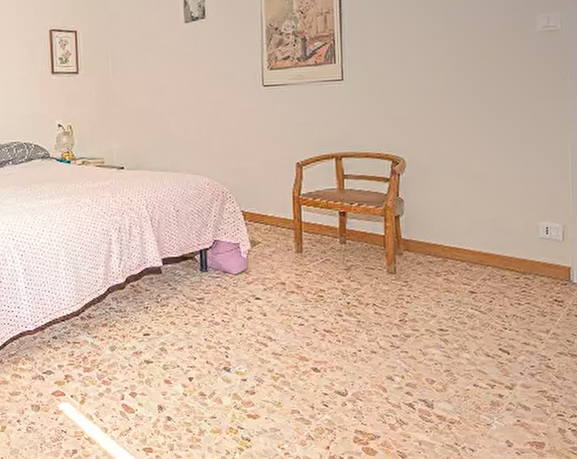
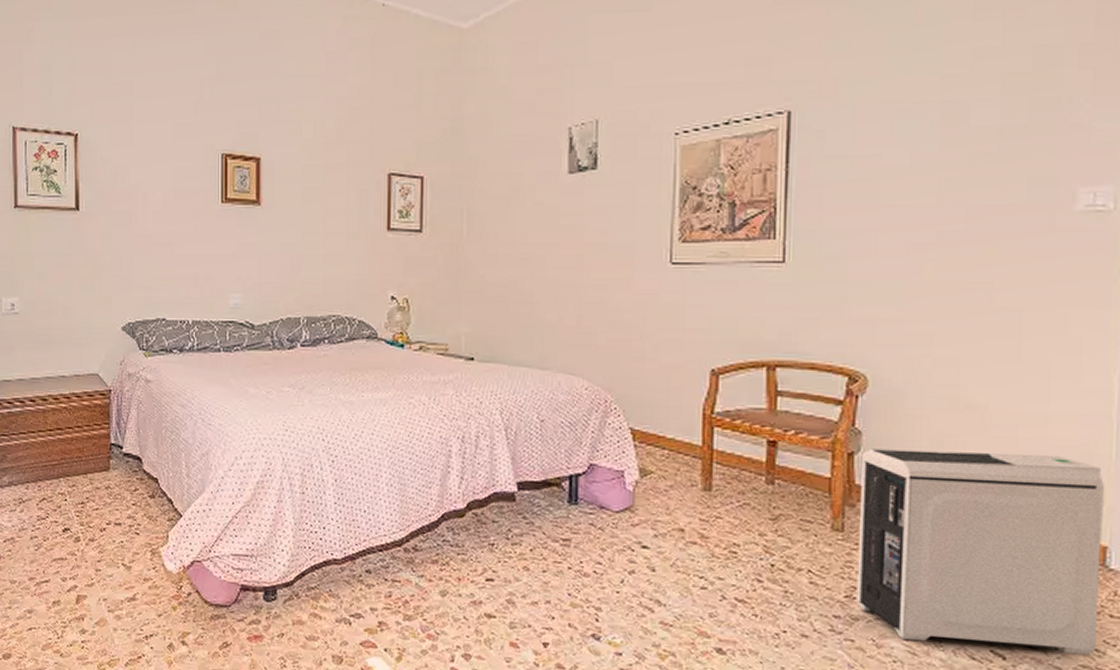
air purifier: none [404,205,568,347] -> present [856,448,1104,656]

